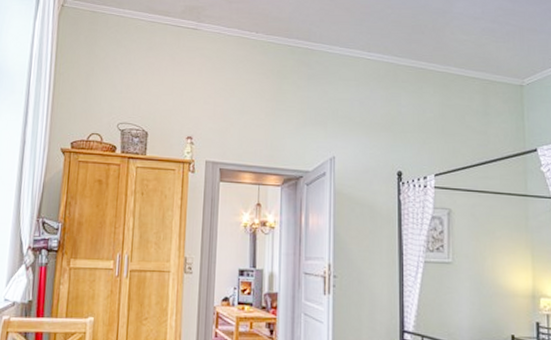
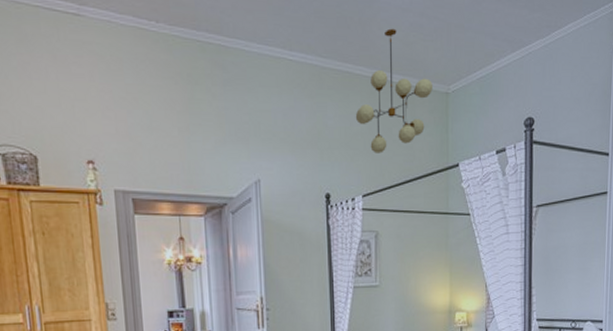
chandelier: none [428,33,507,137] -> present [355,28,434,154]

